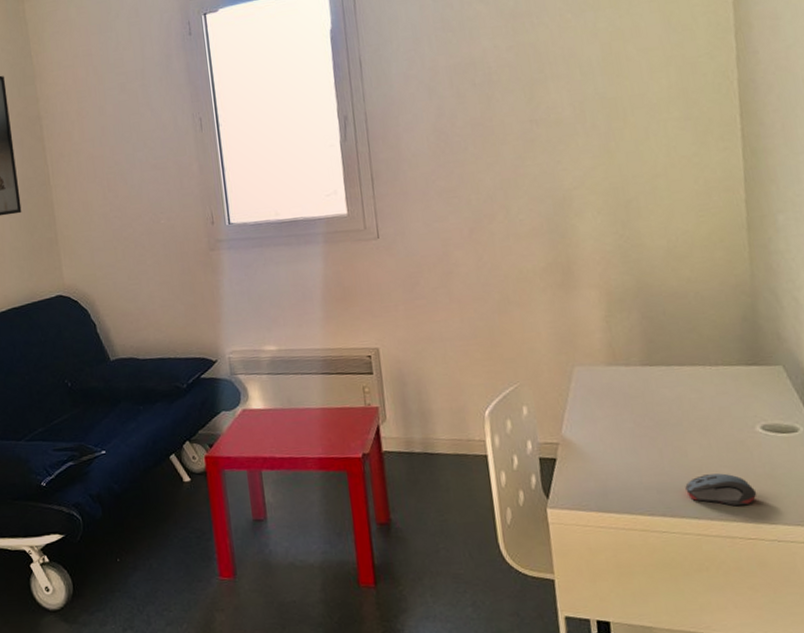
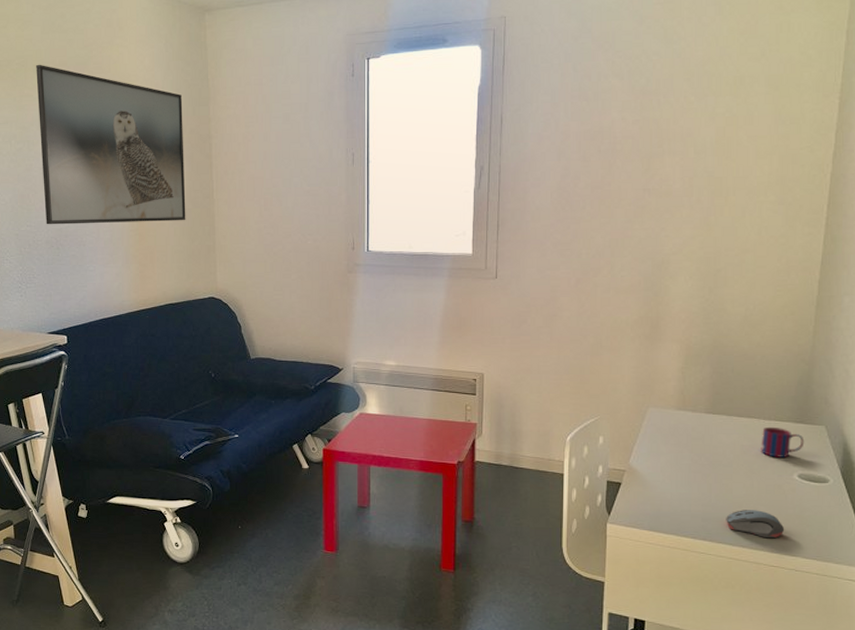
mug: none [710,373,762,409] -> present [761,426,805,458]

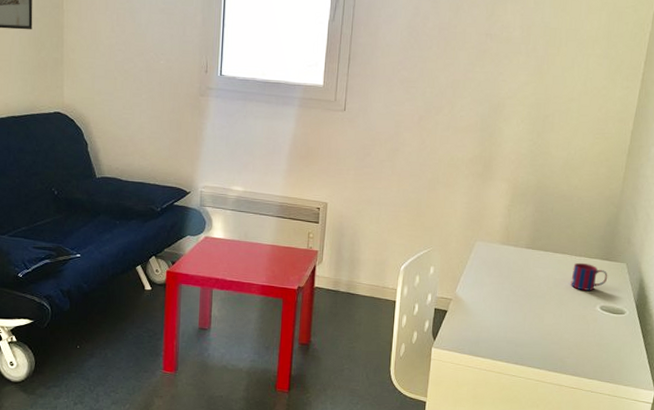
computer mouse: present [726,510,785,539] -> none [536,337,585,363]

